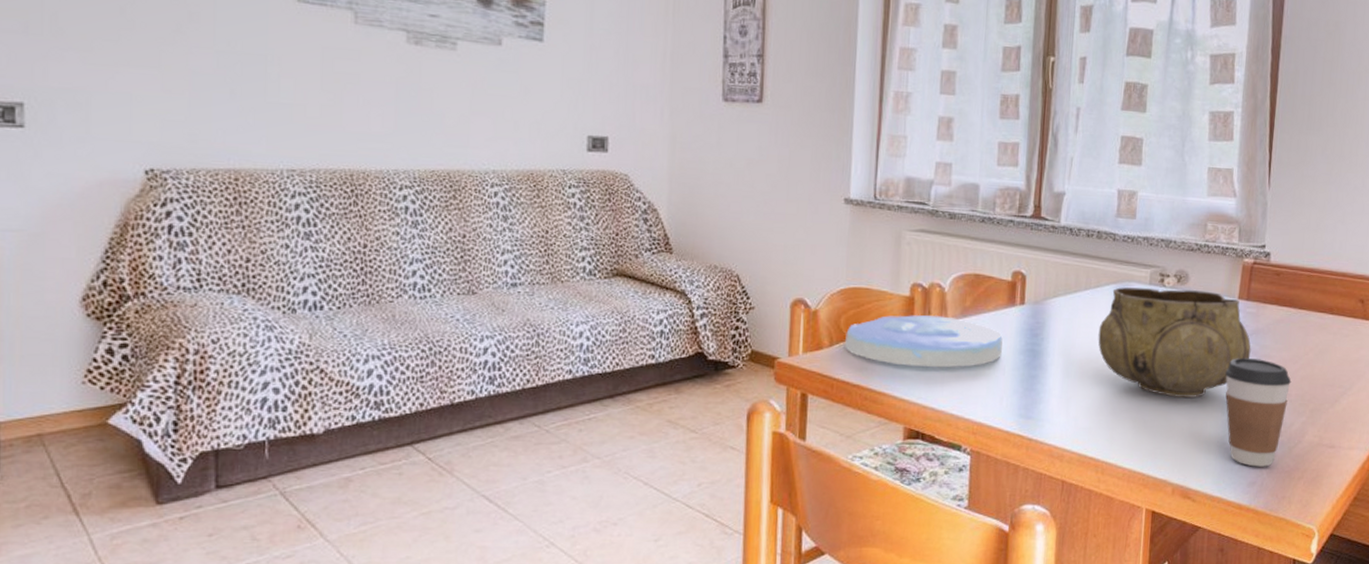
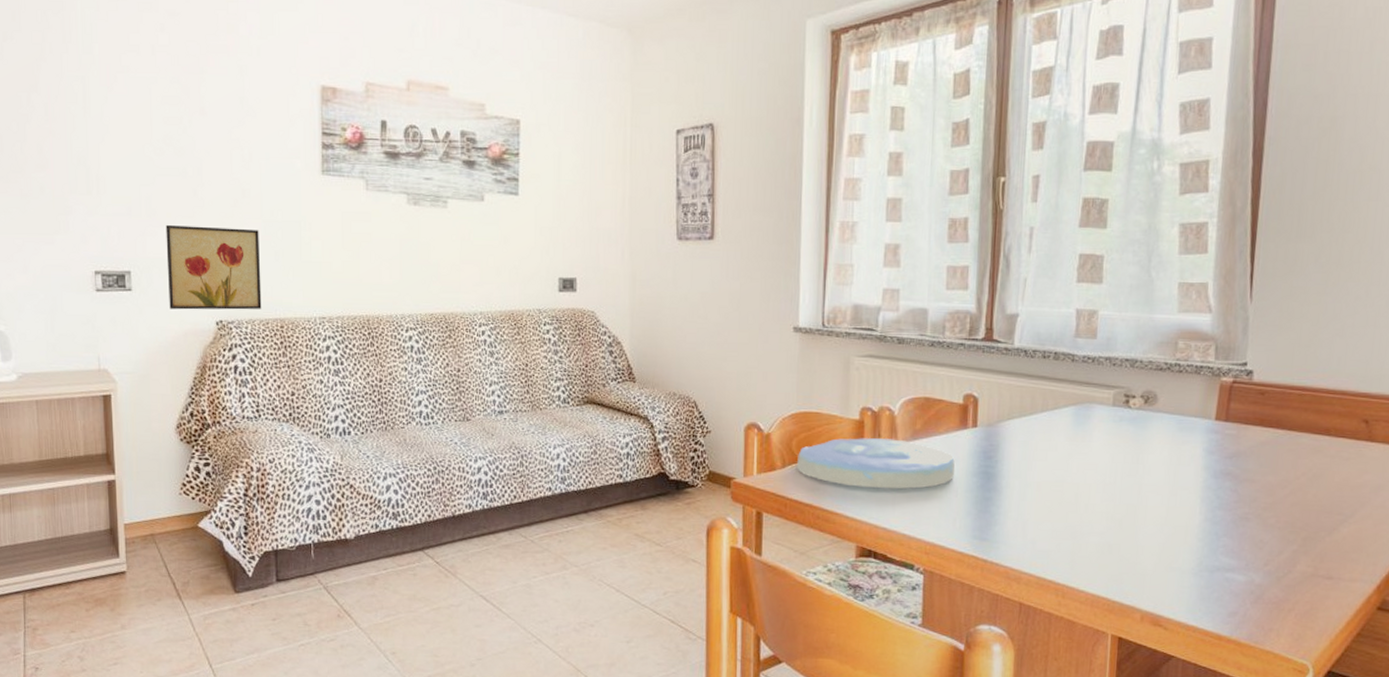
wall art: none [77,47,210,157] -> present [165,224,262,310]
decorative bowl: present [1098,287,1251,398] -> none [1056,409,1231,523]
coffee cup: present [1225,358,1292,467] -> none [1201,482,1280,597]

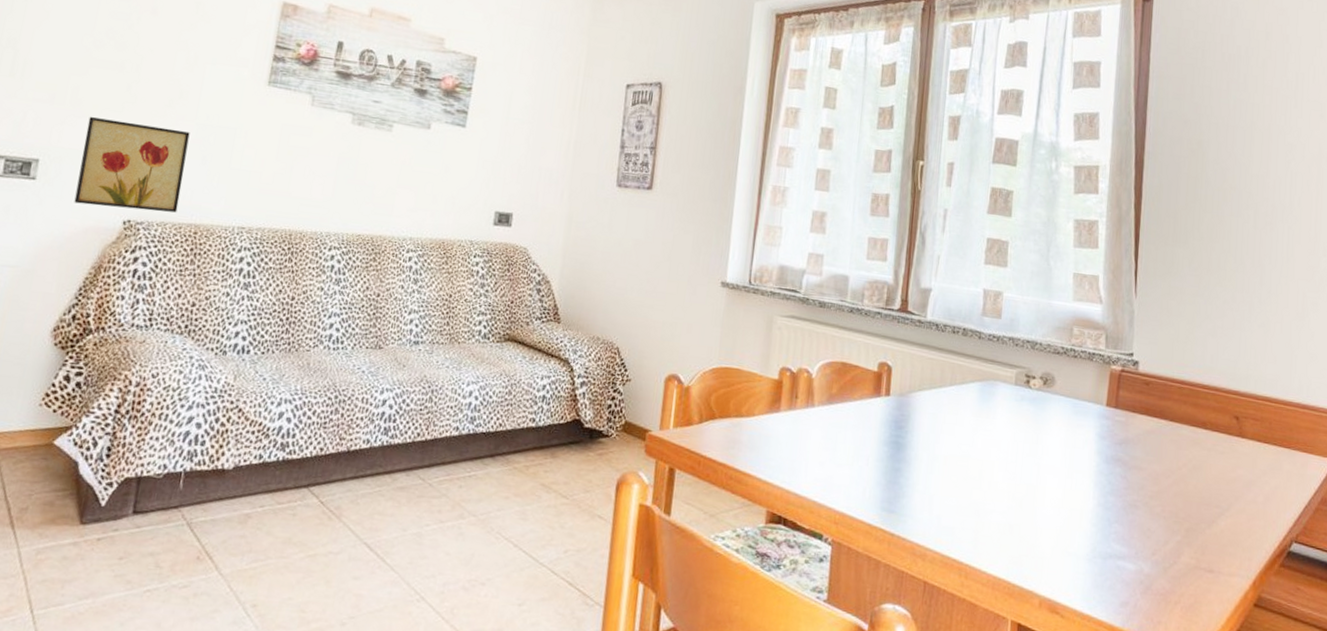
plate: present [796,438,955,489] -> none [713,397,867,455]

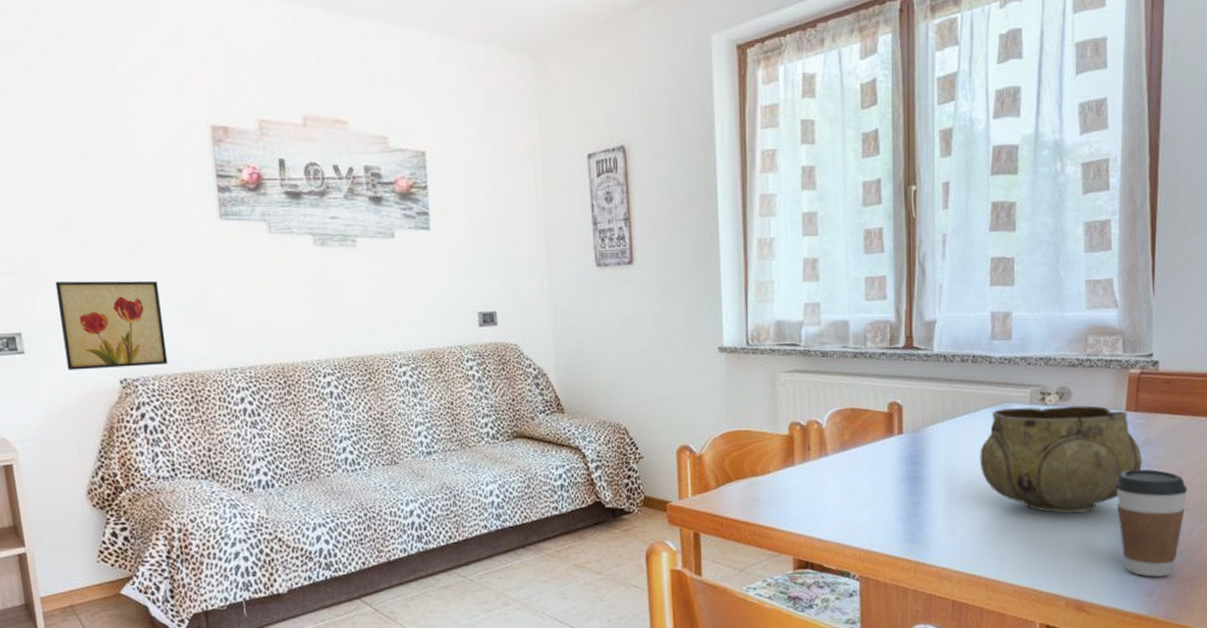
decorative bowl: none [962,385,1121,505] -> present [980,405,1142,513]
coffee cup: none [1094,467,1164,587] -> present [1116,469,1188,577]

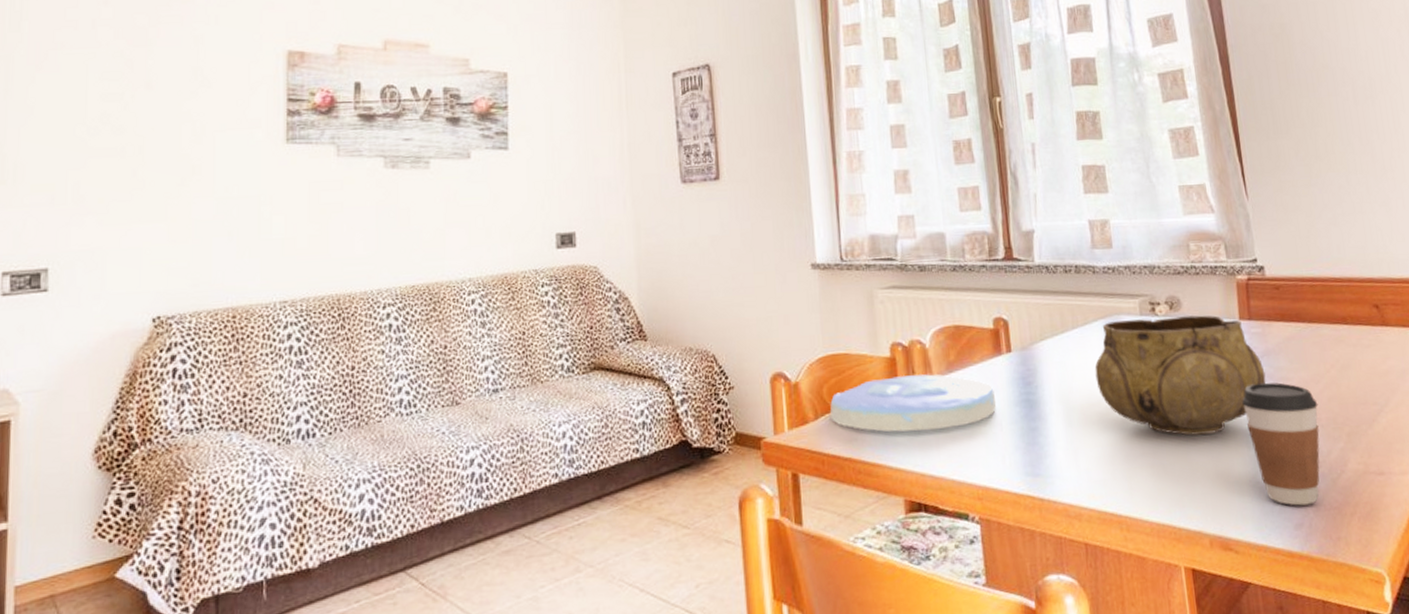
wall art: present [55,280,168,370] -> none [94,208,211,309]
plate: none [730,451,883,501] -> present [829,374,996,432]

